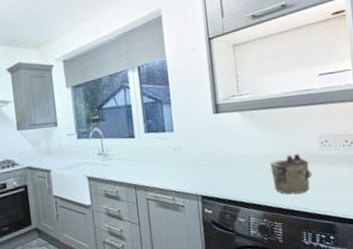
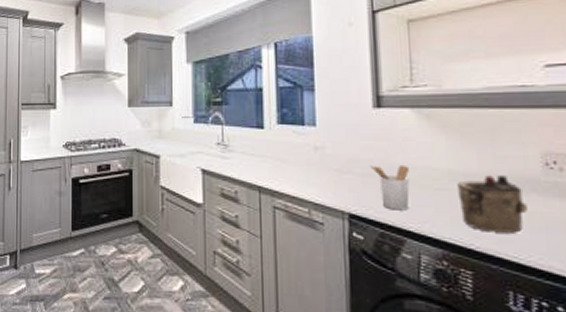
utensil holder: none [213,154,241,189] -> present [369,164,410,211]

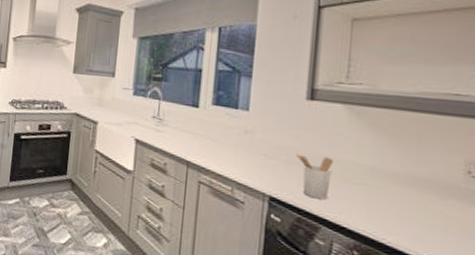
teapot: present [457,175,528,233] -> none [377,176,444,234]

